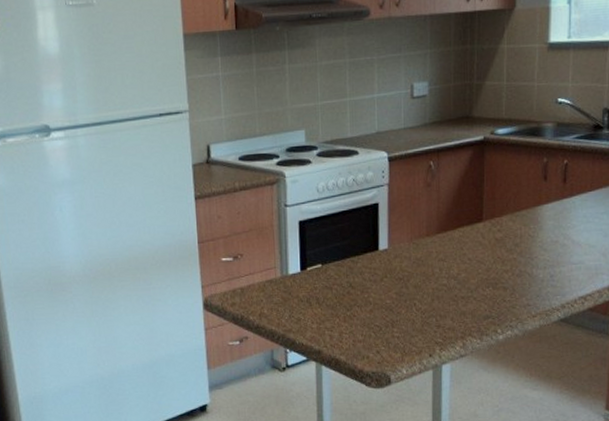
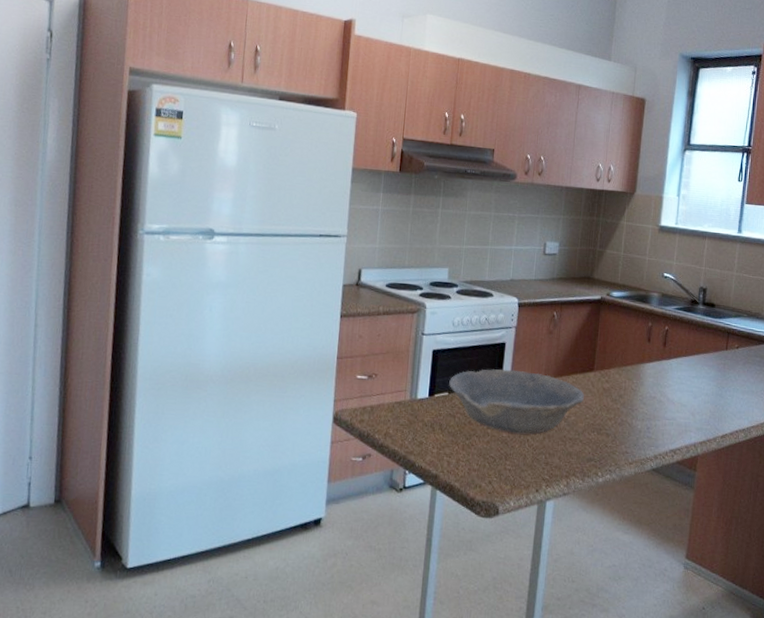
bowl: none [321,231,474,299] -> present [449,369,584,434]

